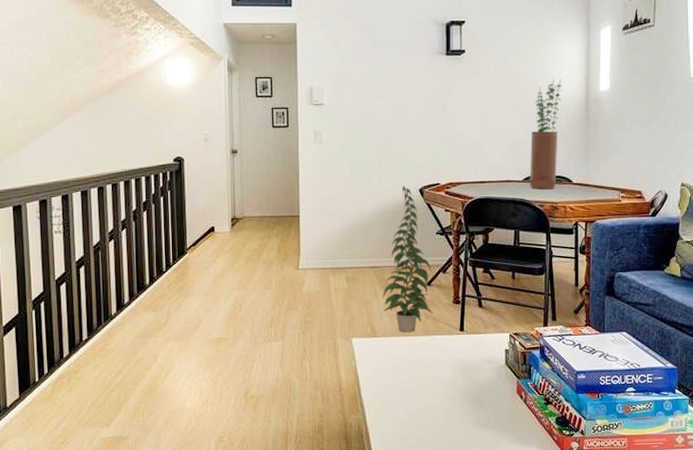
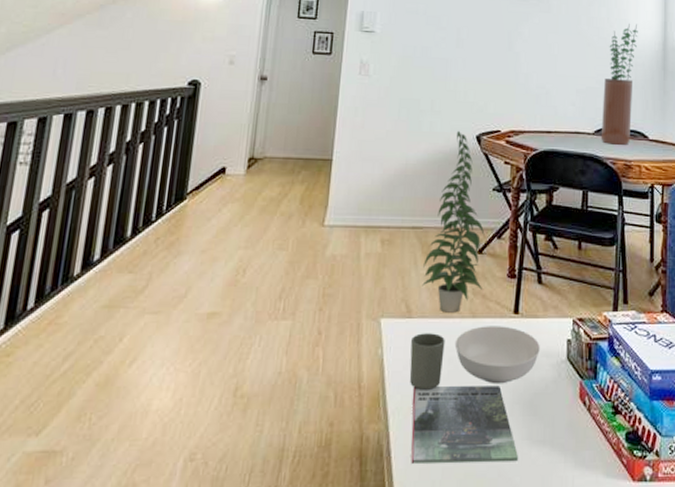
mug: none [378,348,405,390] -> present [409,333,445,390]
magazine: none [383,385,469,442] -> present [411,385,518,464]
bowl: none [413,341,483,385] -> present [454,326,540,384]

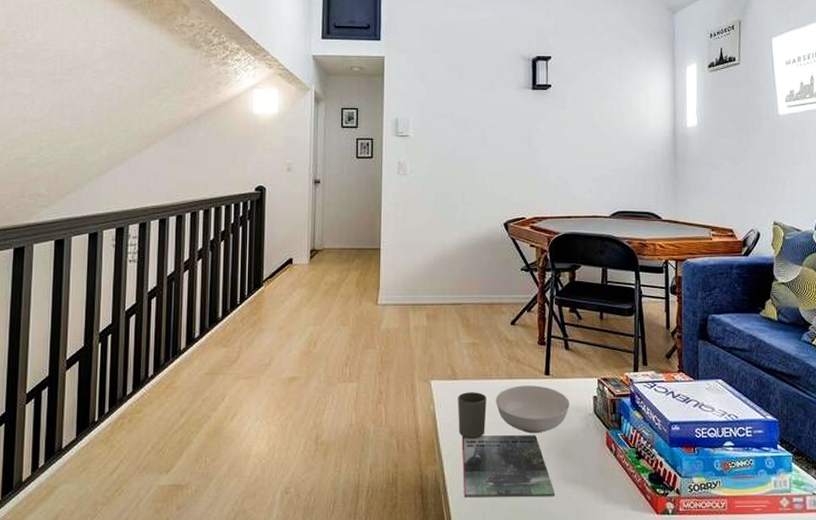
plant: present [422,130,485,313] -> none [464,219,516,375]
vase: present [600,23,638,145] -> none [617,114,649,226]

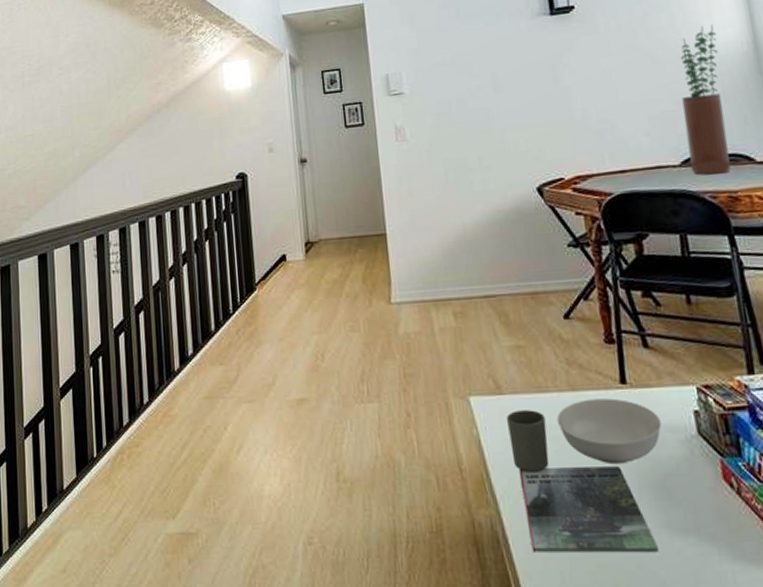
vase: none [617,114,649,226] -> present [680,24,731,176]

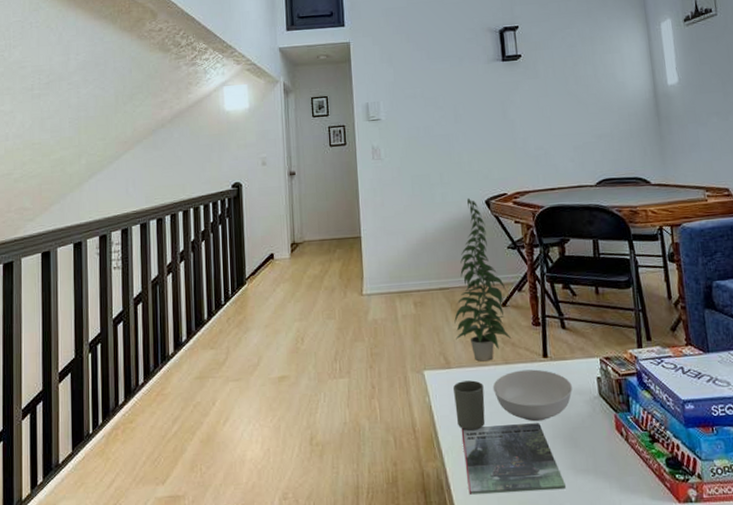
plant: none [504,184,577,387] -> present [454,197,511,362]
vase: present [680,24,731,176] -> none [599,75,633,194]

